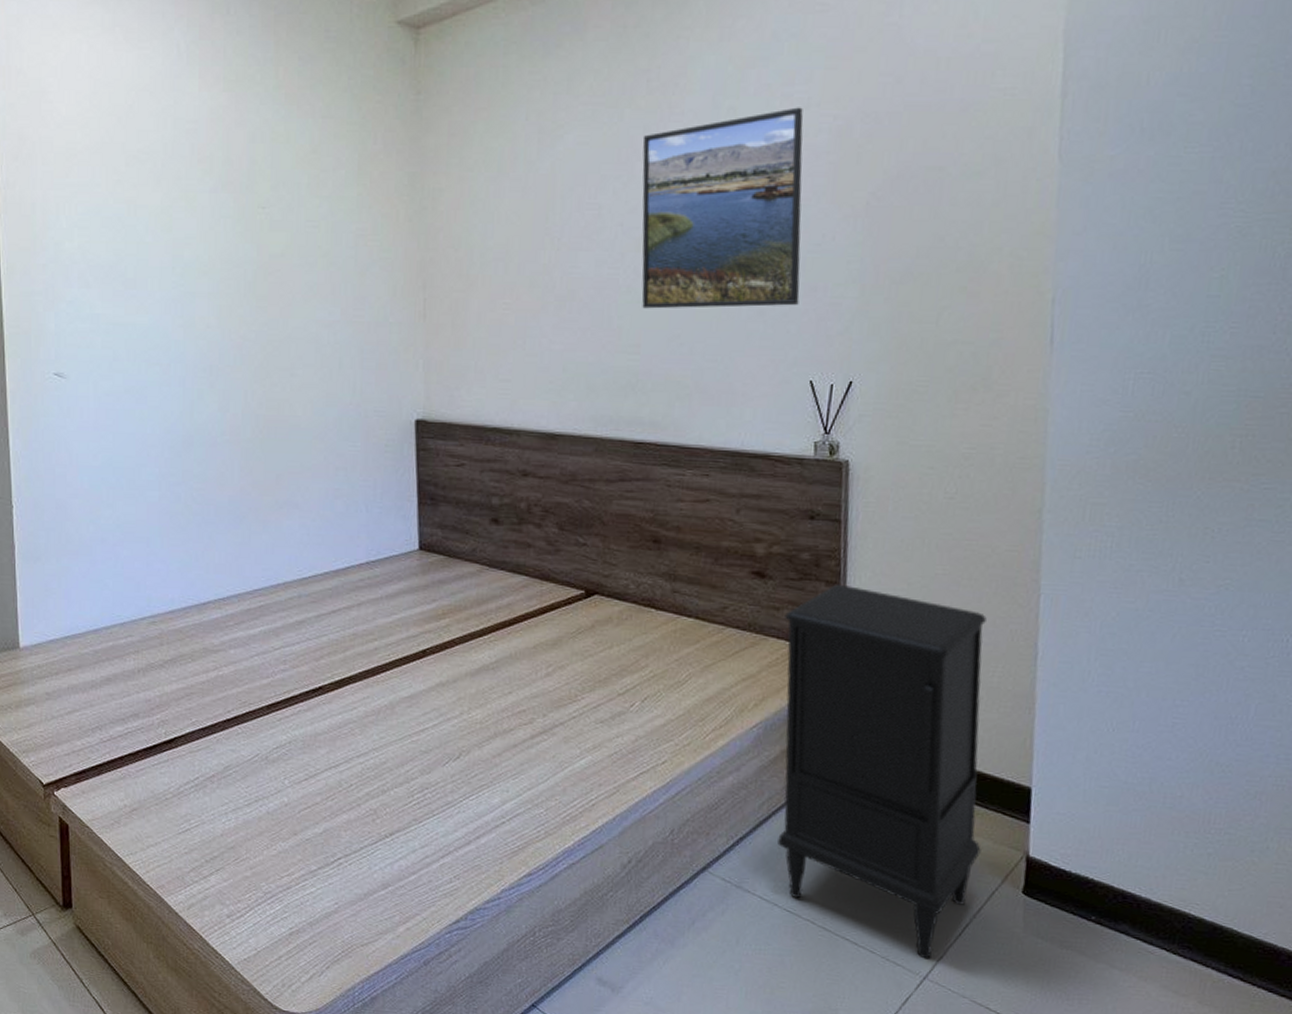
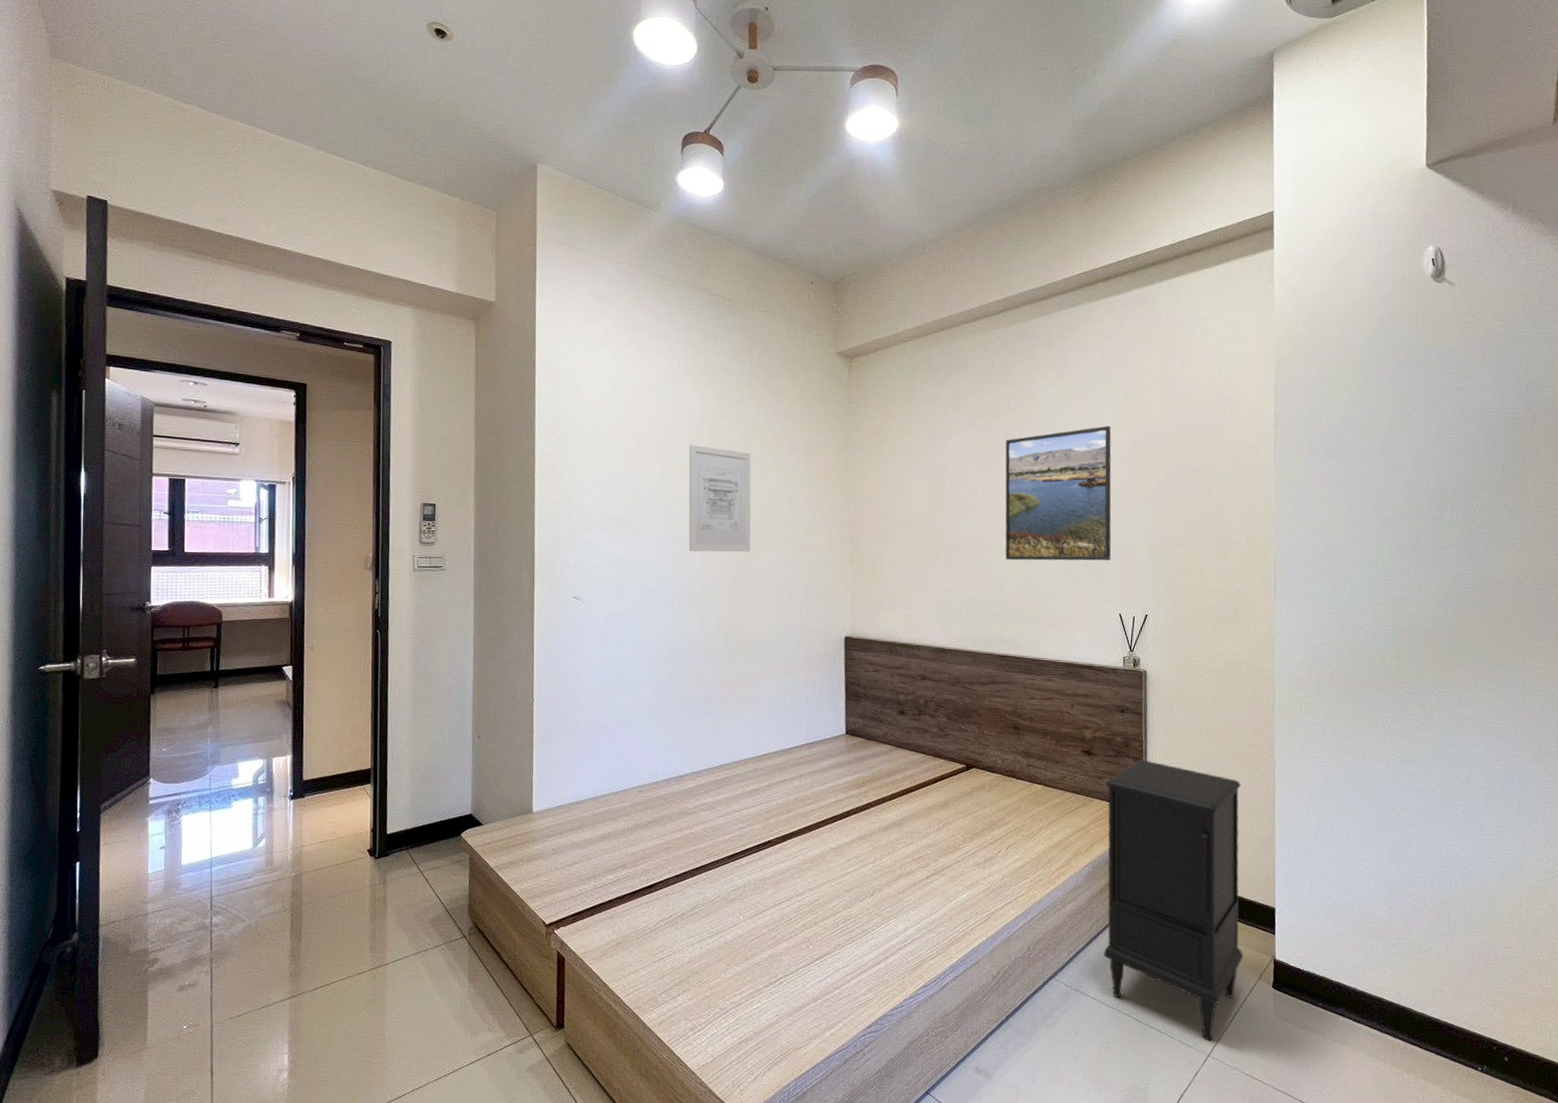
wall art: none [197,163,285,310] -> present [688,445,751,553]

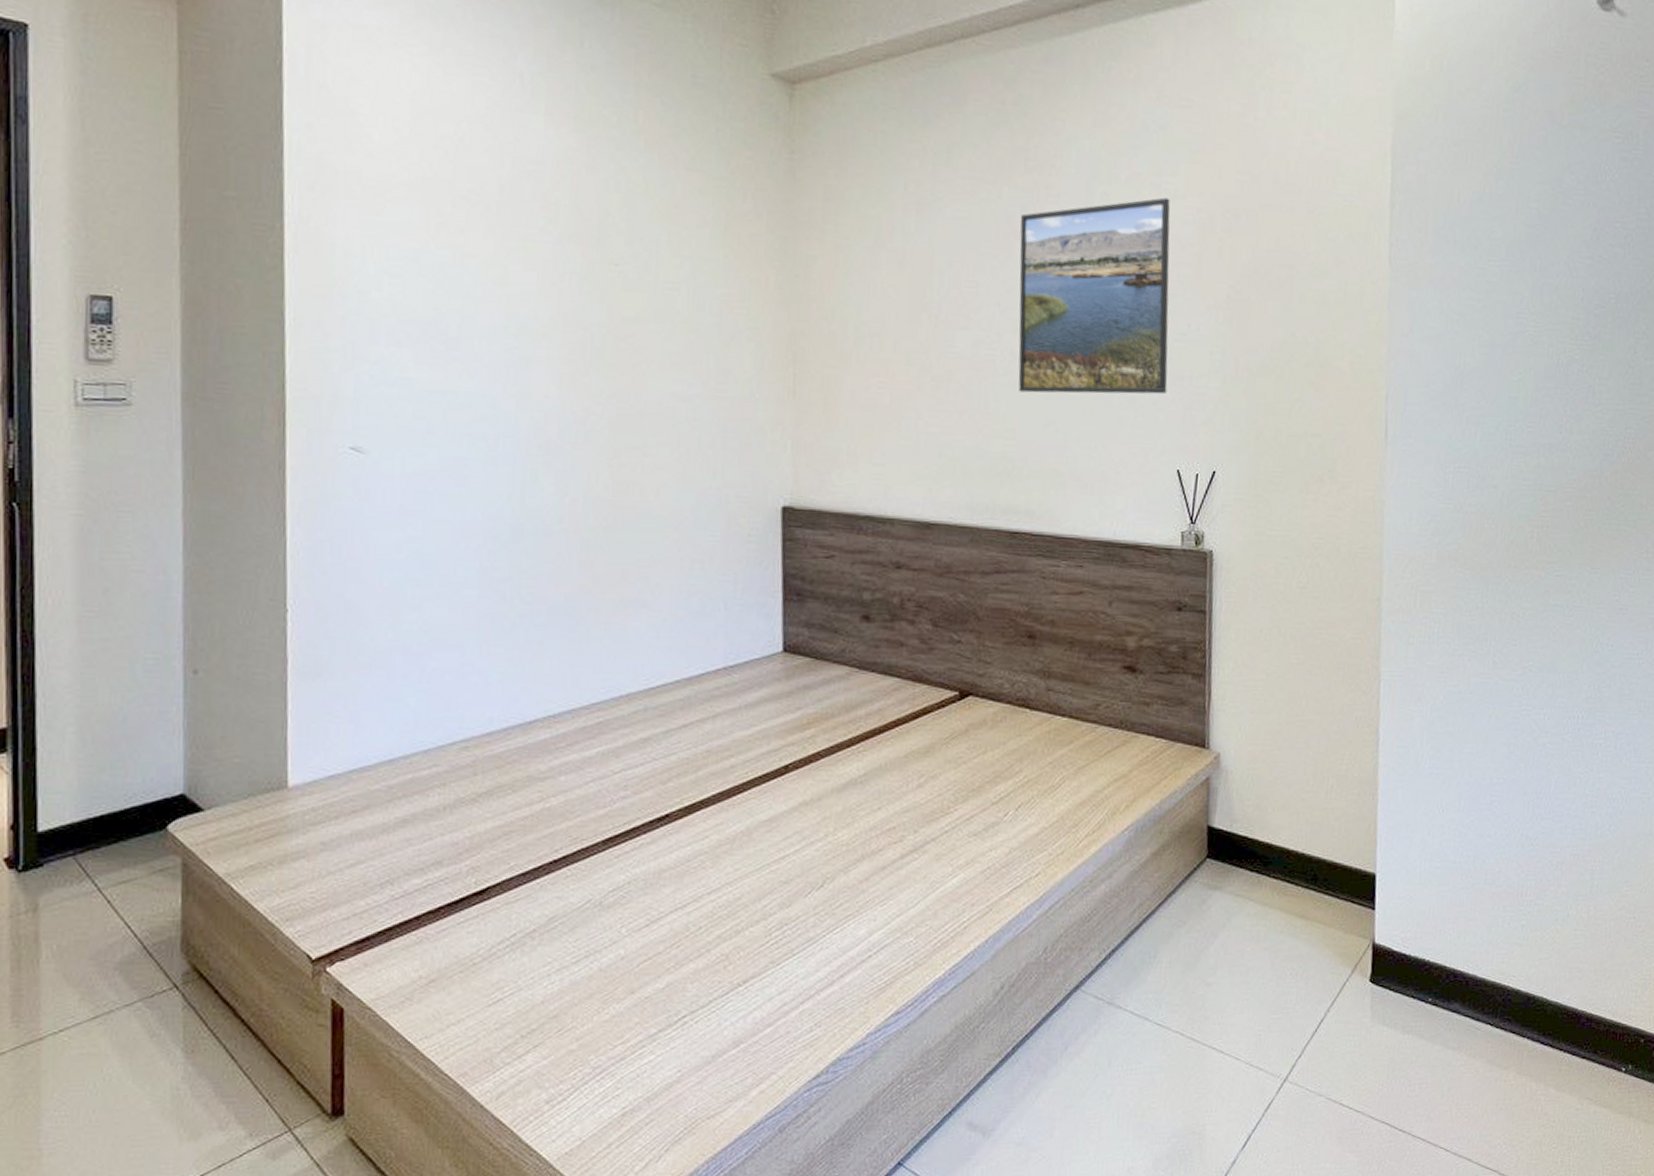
wall art: present [688,445,751,553] -> none [538,210,638,379]
nightstand: present [1104,759,1244,1041] -> none [1148,676,1335,1060]

